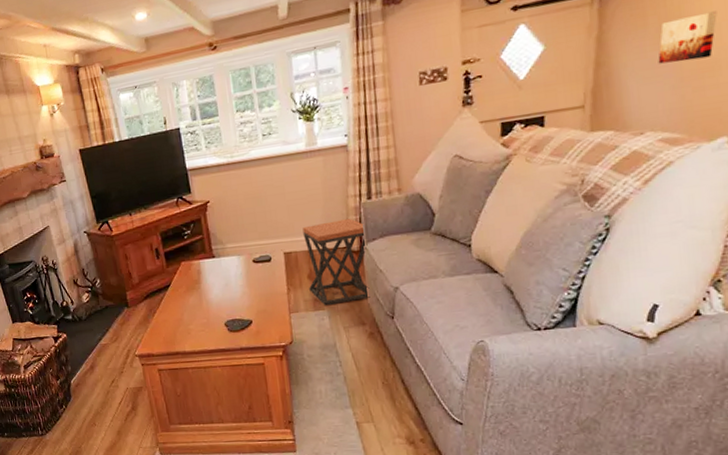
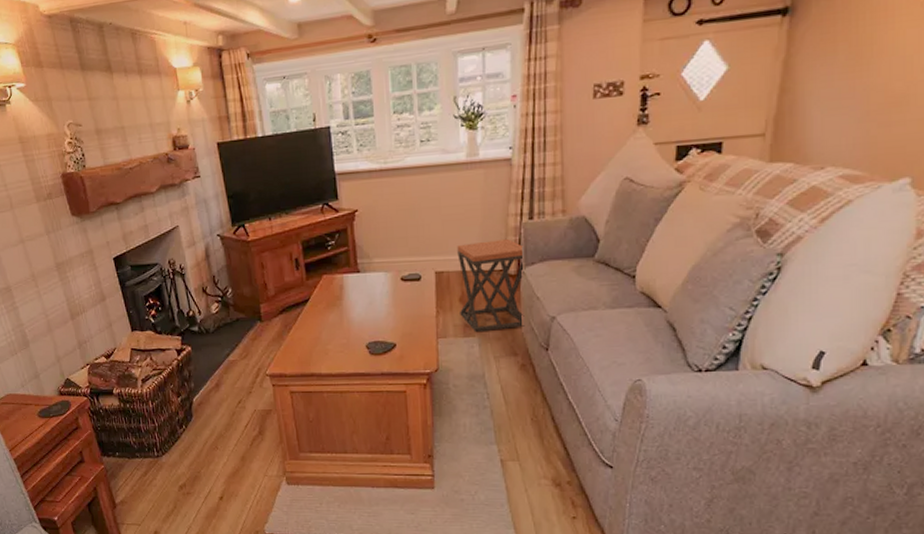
wall art: present [658,10,717,64] -> none [845,42,910,95]

